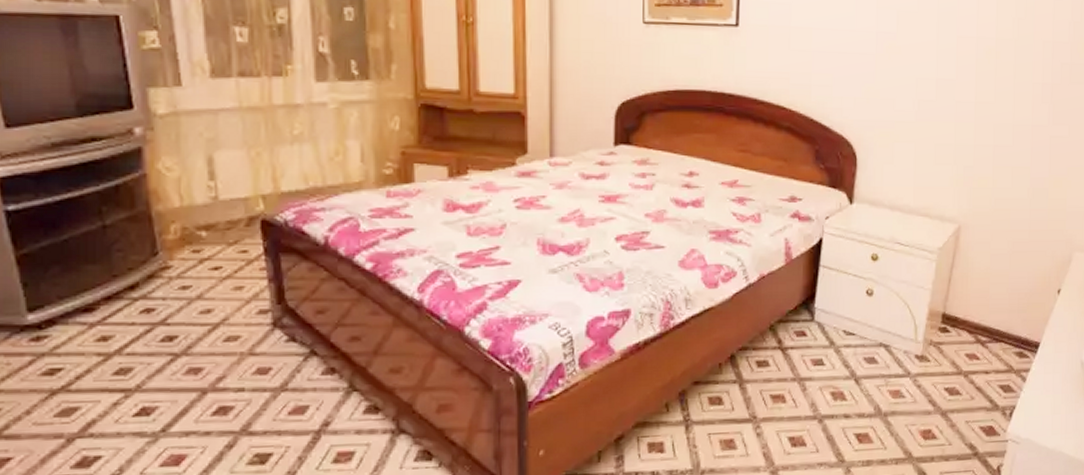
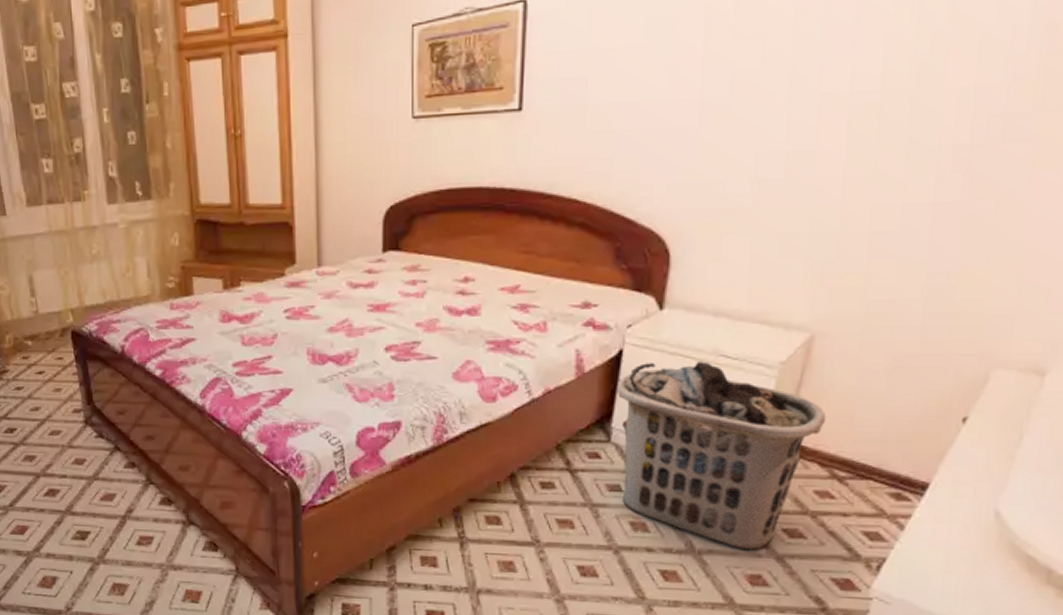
clothes hamper: none [817,248,972,409] -> present [616,362,827,551]

